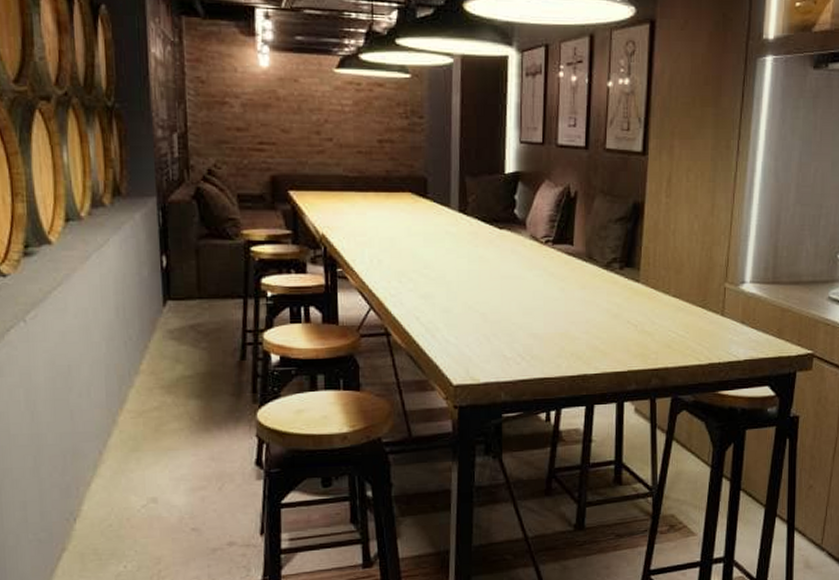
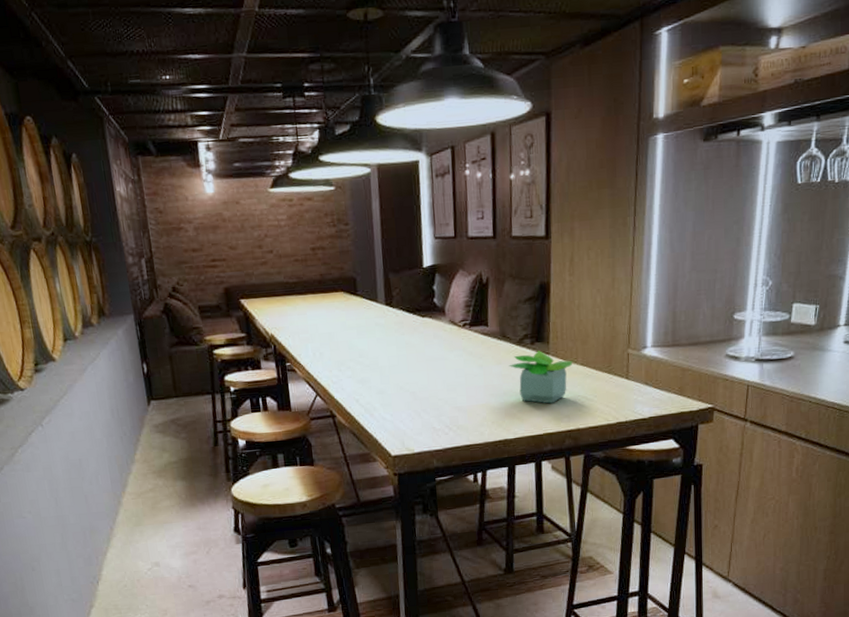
potted plant: none [594,277,665,337] -> present [509,351,573,404]

